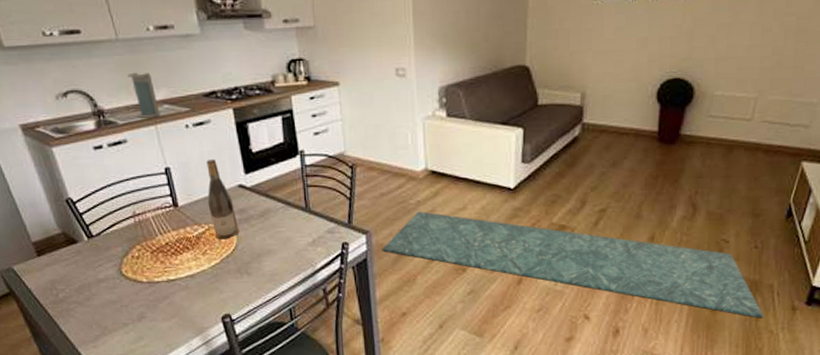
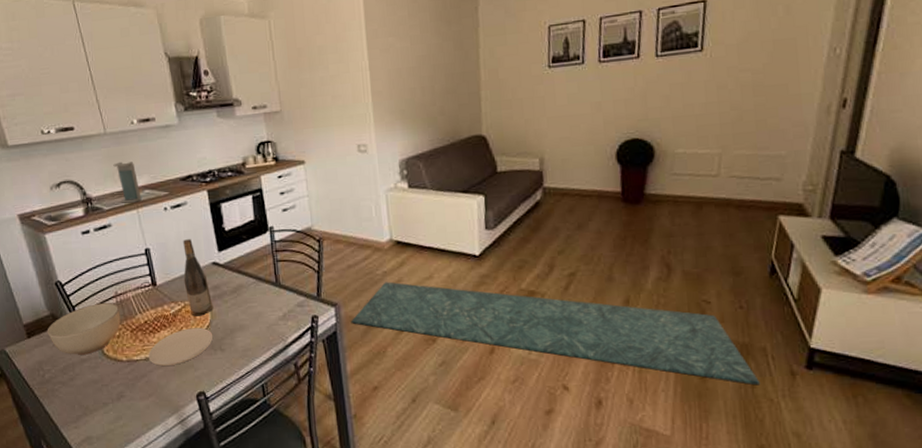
bowl: none [58,222,140,275] -> present [47,302,121,355]
plate: none [170,251,240,288] -> present [148,327,214,366]

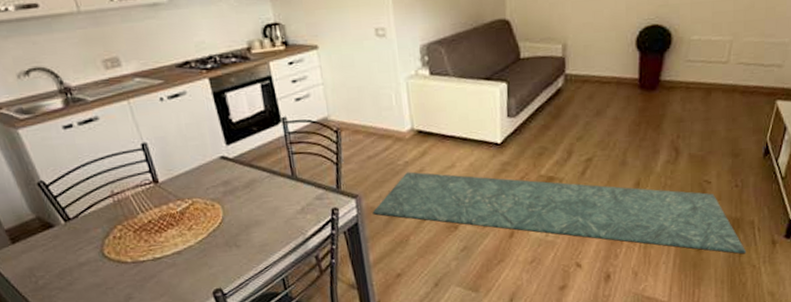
bowl: present [47,302,121,355] -> none [34,202,121,259]
soap dispenser: present [113,161,142,203] -> none [93,45,132,94]
plate: present [148,327,214,366] -> none [155,224,227,266]
wine bottle: present [183,238,214,317] -> none [185,131,225,214]

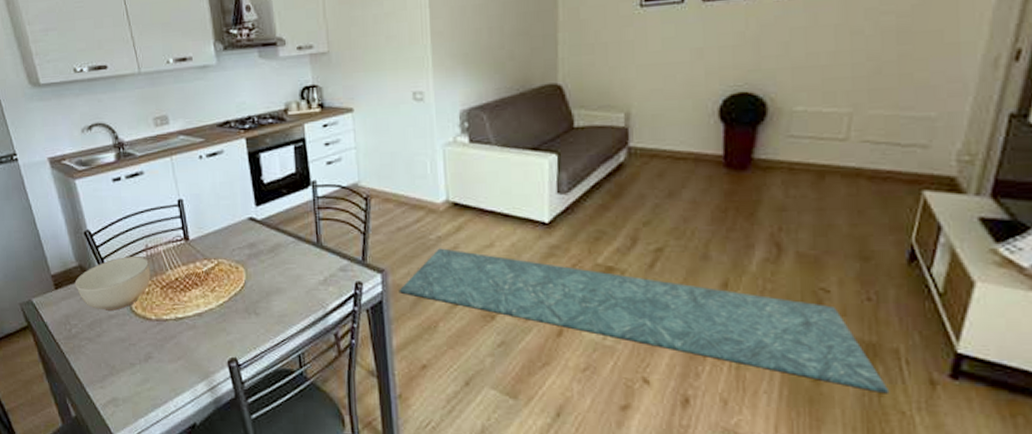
bowl: none [34,202,121,259] -> present [74,255,151,311]

